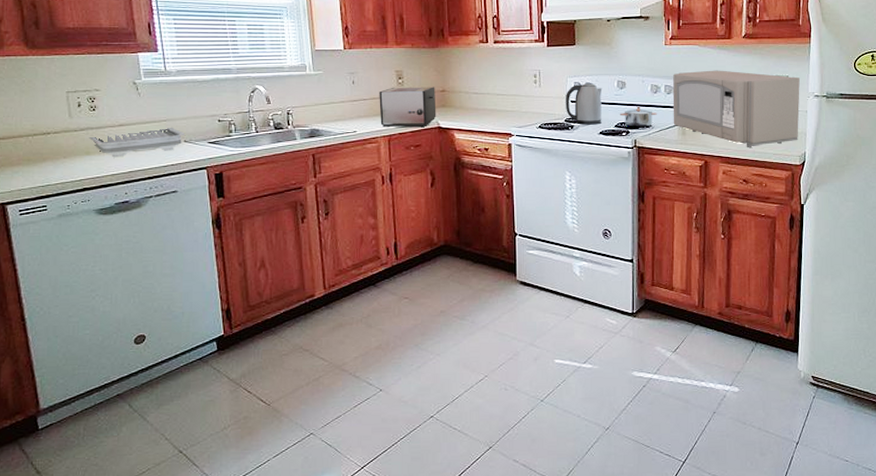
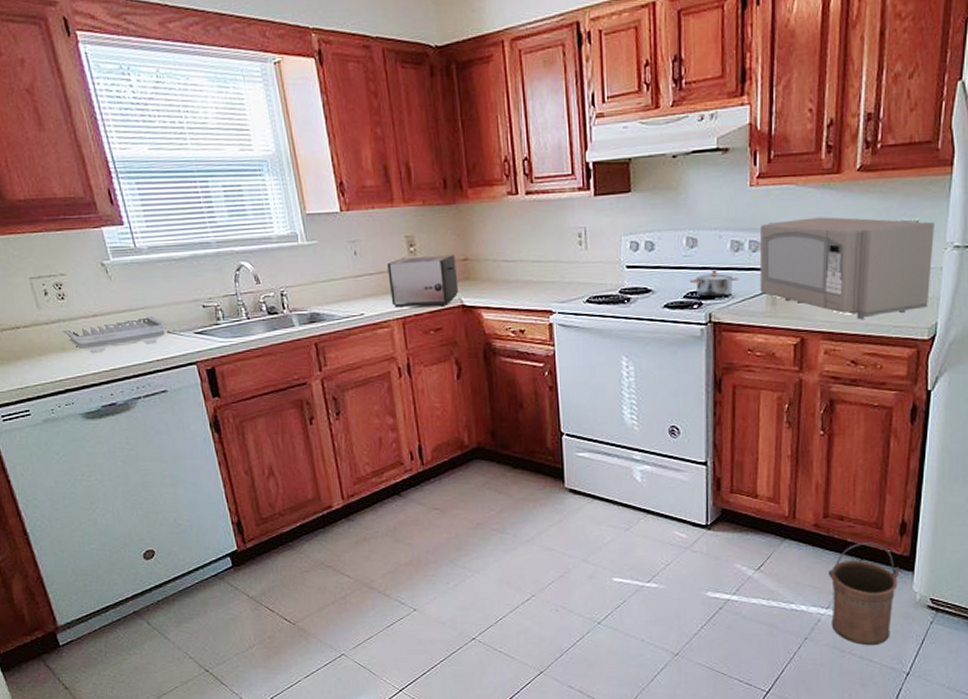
kettle: present [566,82,603,125] -> none [620,241,667,297]
bucket: none [731,328,787,418] -> present [829,542,900,646]

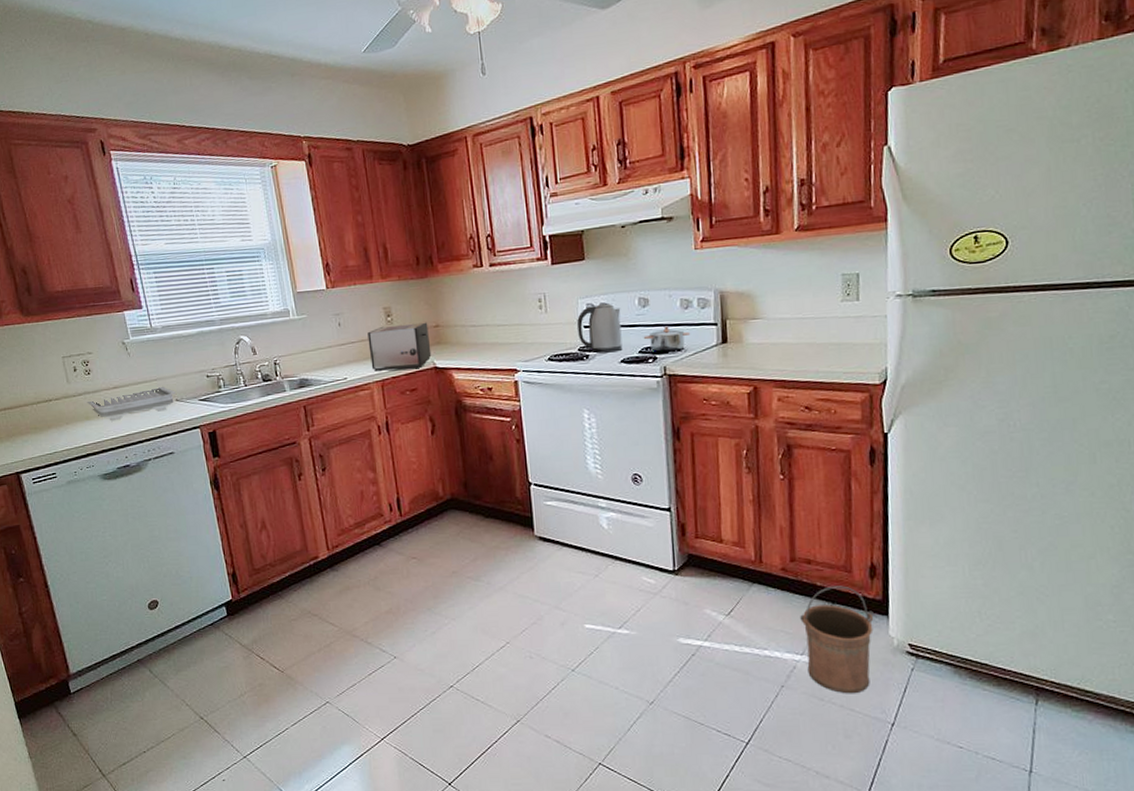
kettle: none [620,241,667,297] -> present [577,302,623,354]
microwave: present [759,217,934,320] -> none [707,273,877,368]

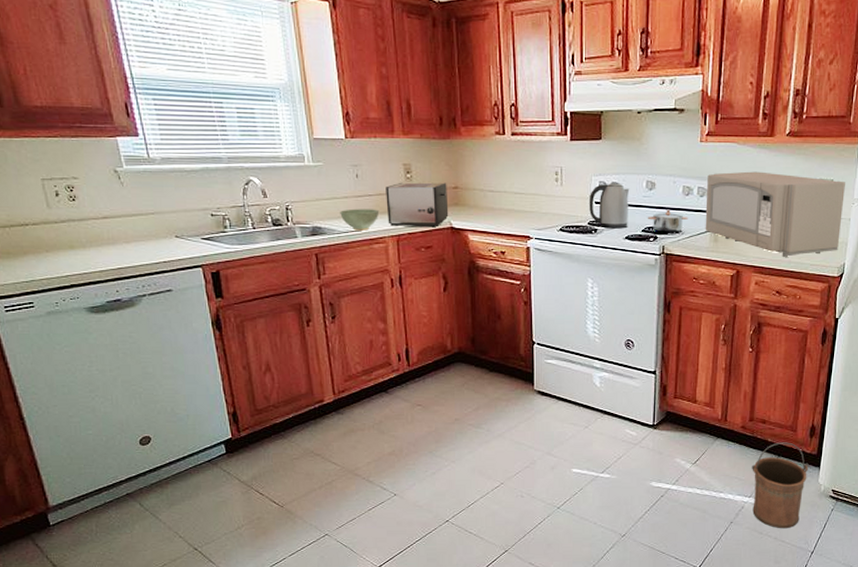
dish rack: present [87,386,176,422] -> none [71,220,175,253]
bowl: none [325,355,363,380] -> present [340,209,380,231]
microwave: none [707,273,877,368] -> present [705,171,845,258]

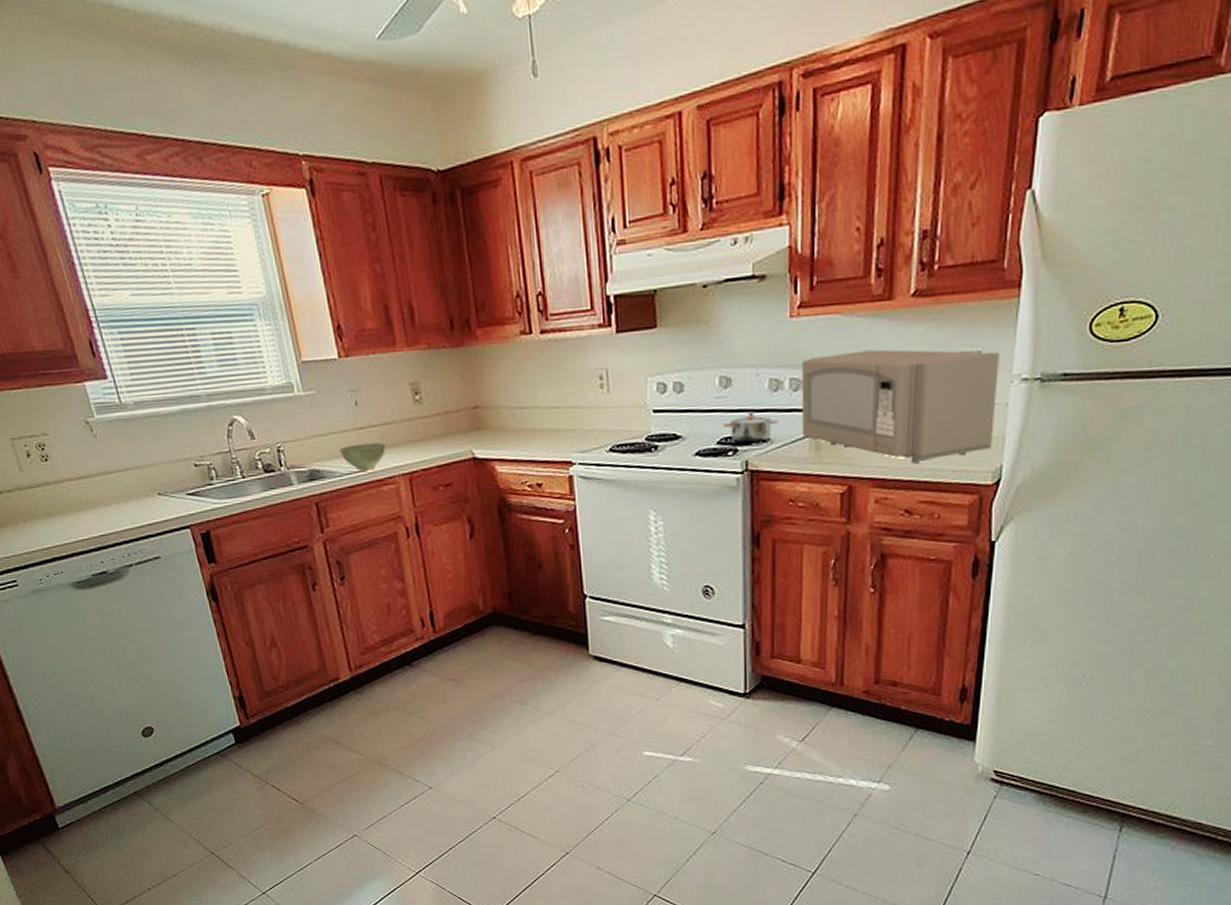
toaster: present [386,182,449,227] -> none [391,402,470,463]
kettle: present [589,182,630,229] -> none [645,381,698,444]
bucket: present [752,442,809,529] -> none [880,709,960,823]

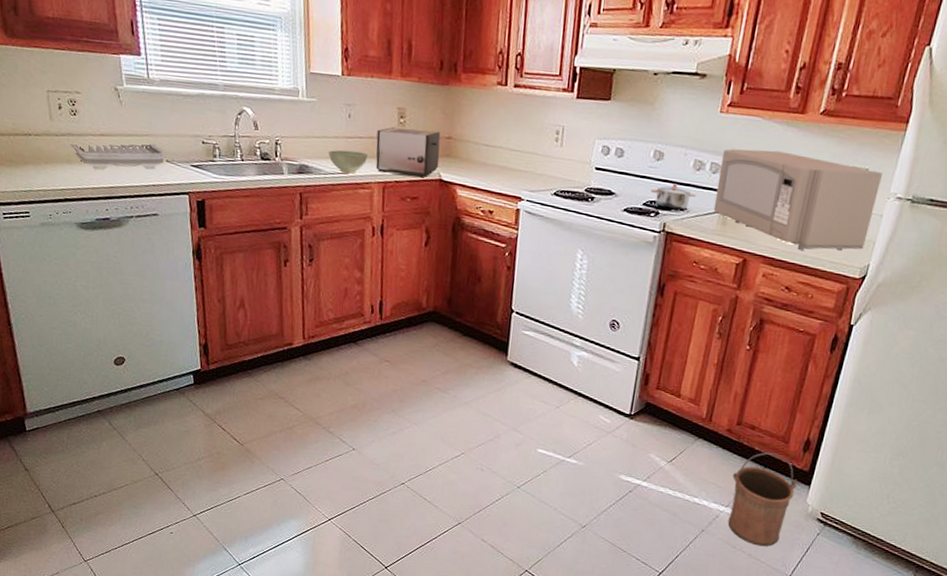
dish rack: none [47,476,157,519] -> present [69,143,167,170]
toaster: none [391,402,470,463] -> present [375,126,441,177]
bucket: none [880,709,960,823] -> present [728,452,798,547]

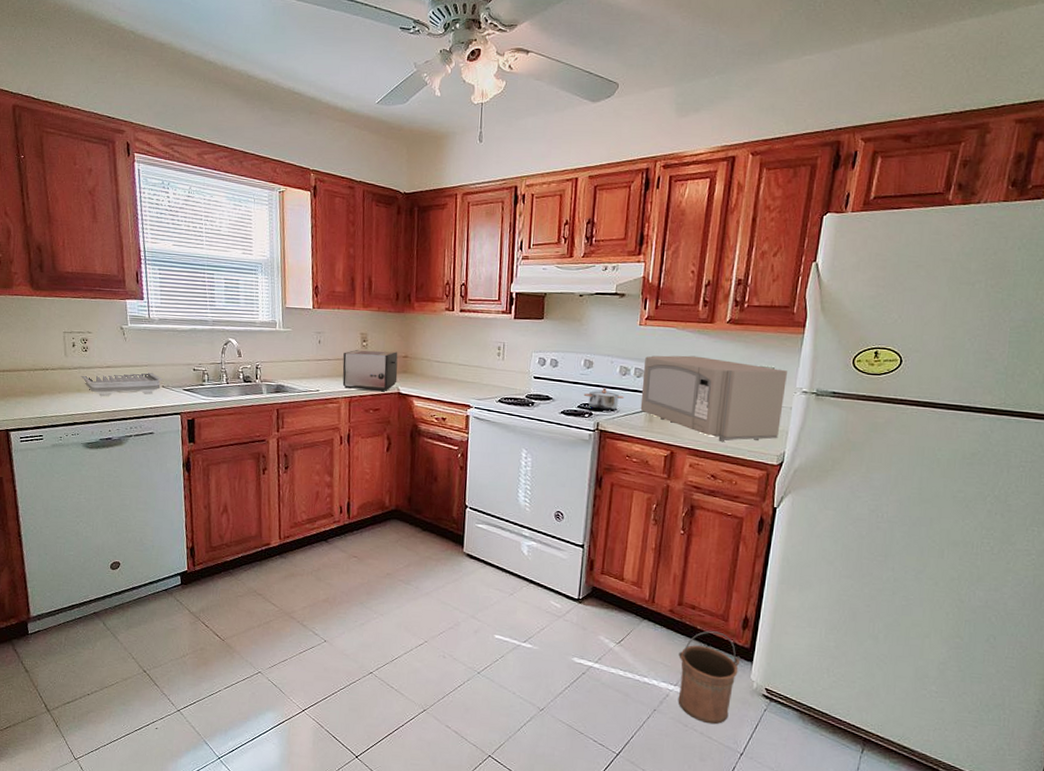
bowl: present [328,149,369,174] -> none [301,371,336,391]

